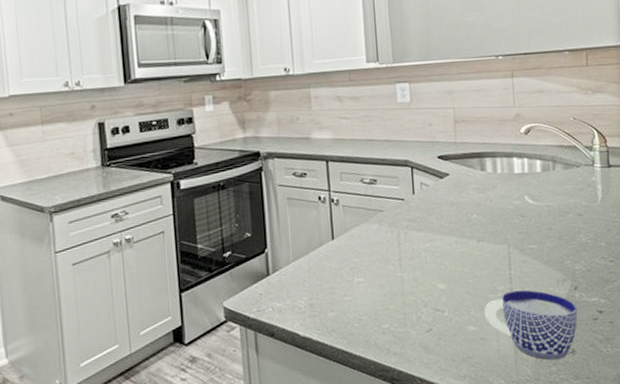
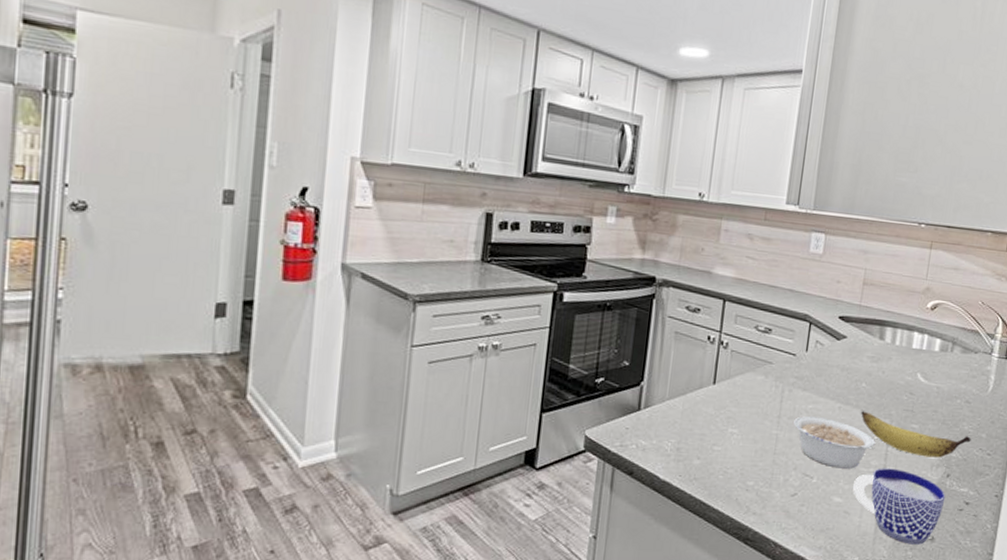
legume: none [415,253,499,299] -> present [793,416,875,469]
banana: none [478,240,591,274] -> present [861,411,971,458]

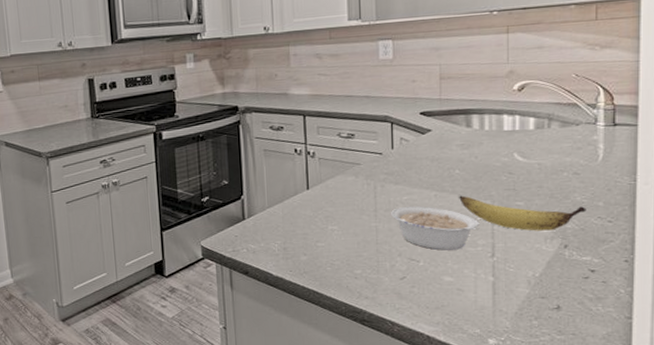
cup: present [853,468,946,545] -> none [463,245,566,315]

